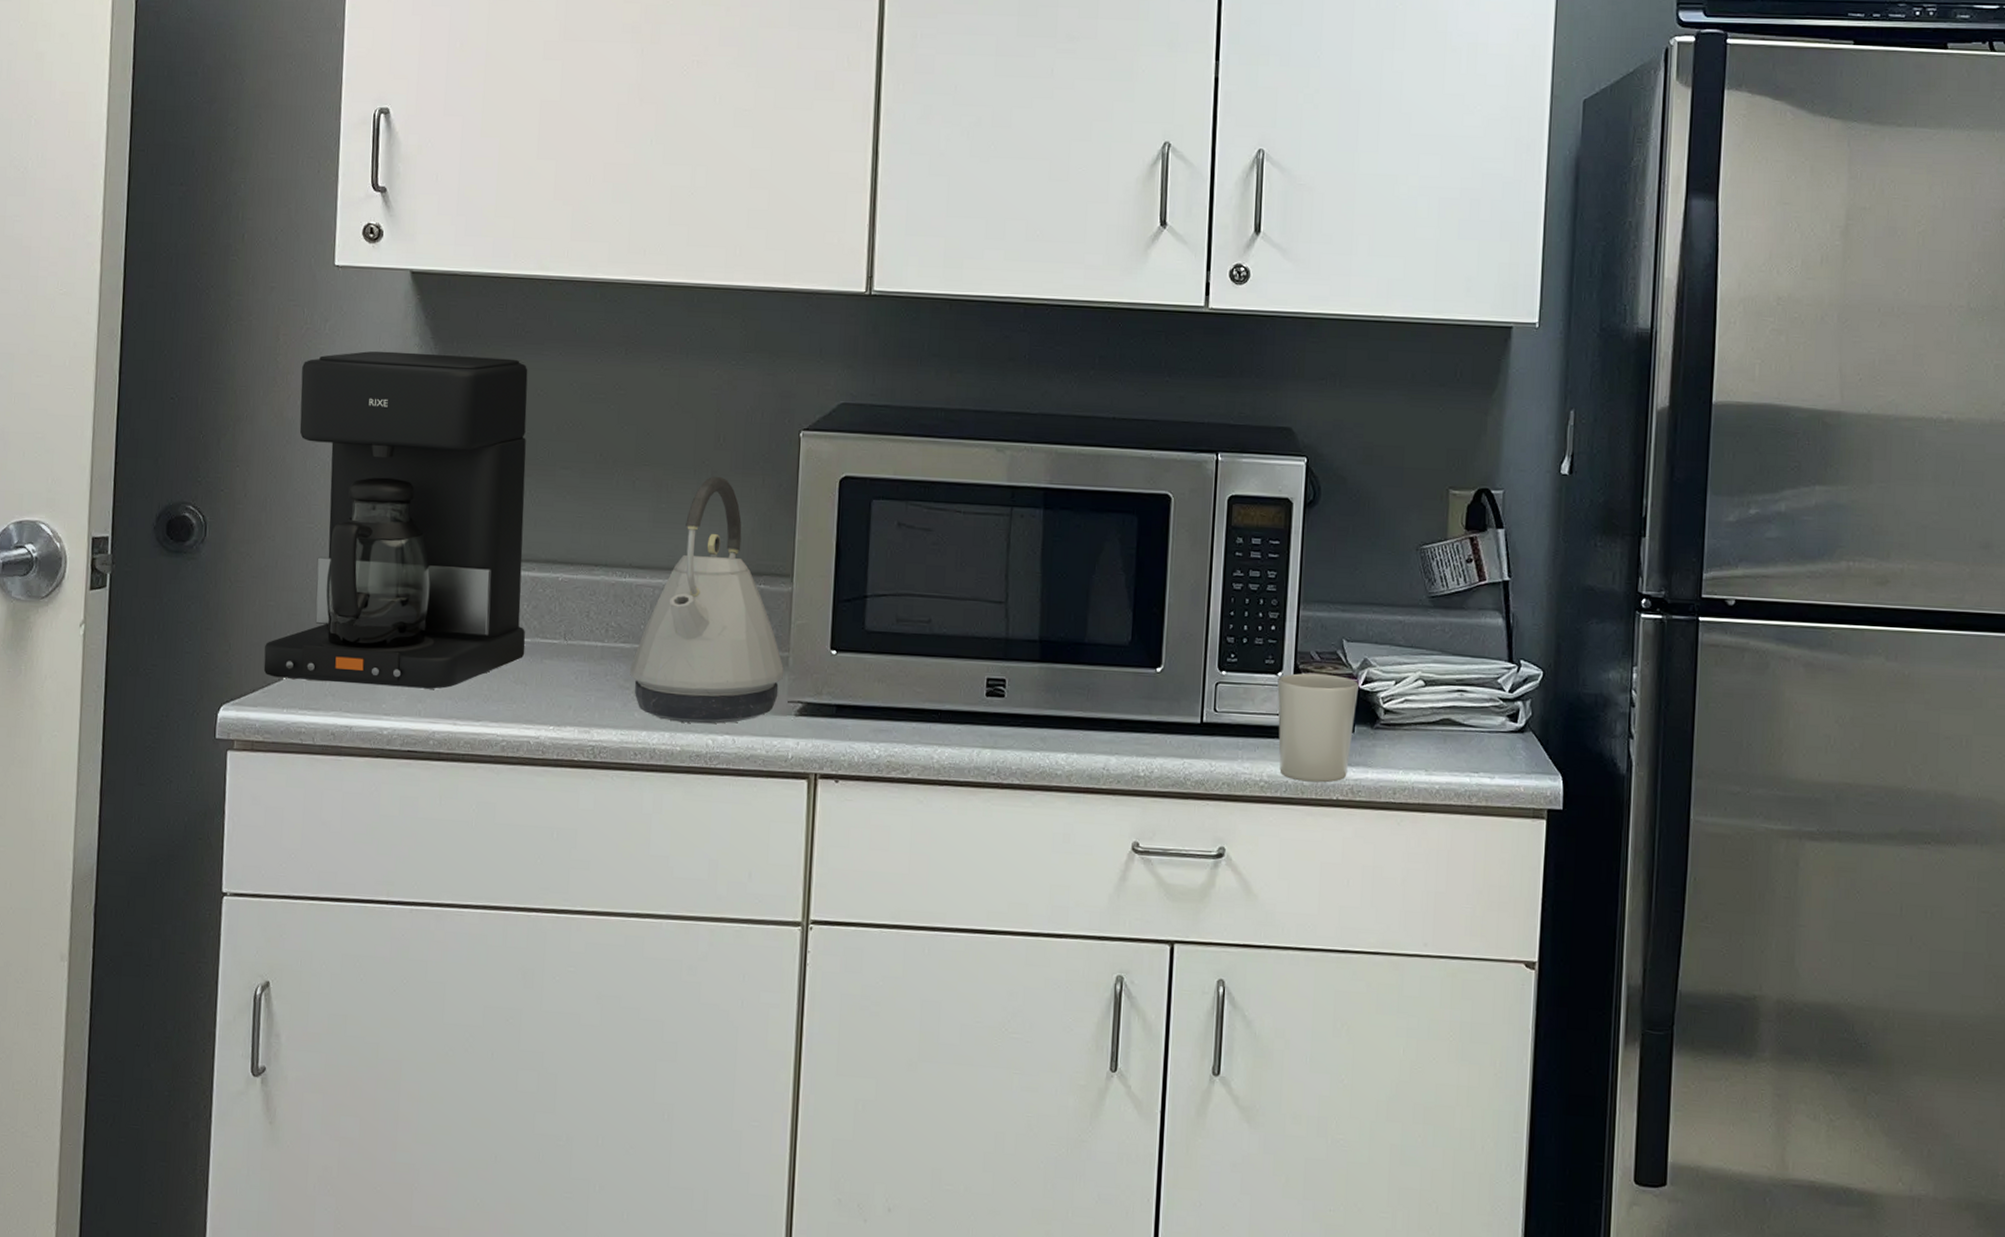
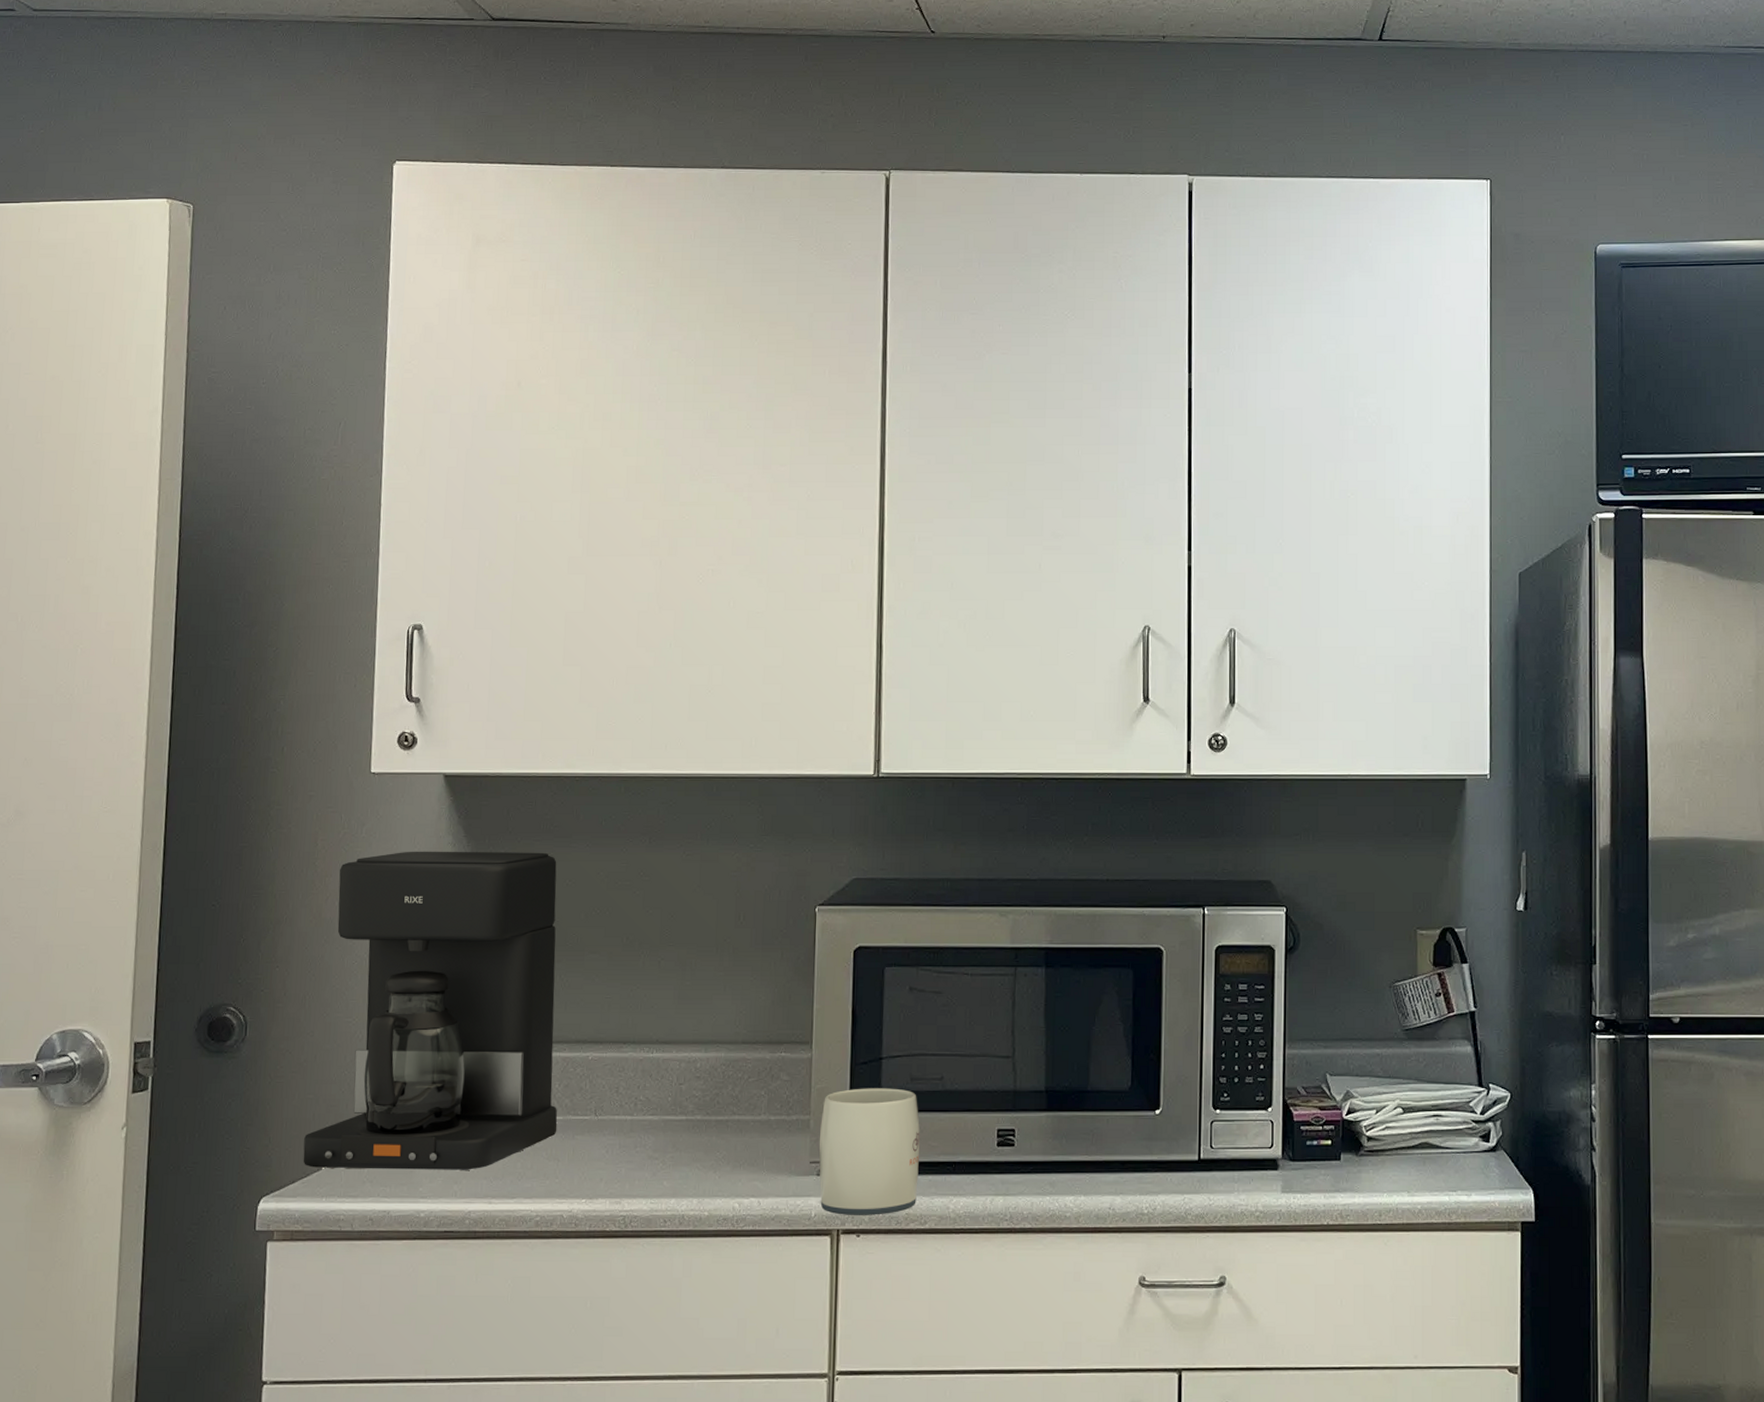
kettle: present [630,476,784,724] -> none [658,952,806,1188]
mug: none [797,626,905,761] -> present [818,1088,921,1216]
mug: present [1277,673,1359,783] -> none [1268,1107,1342,1209]

